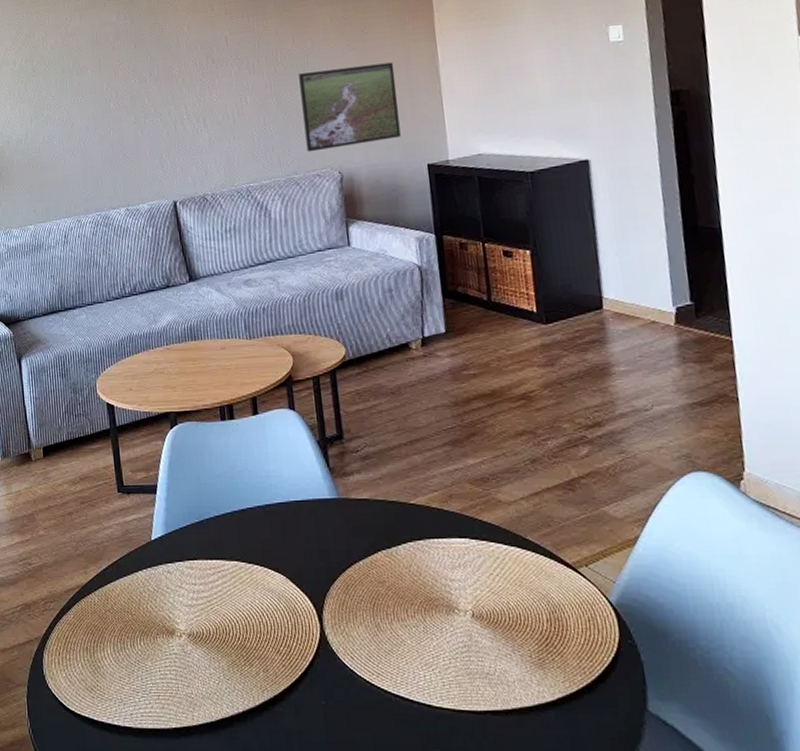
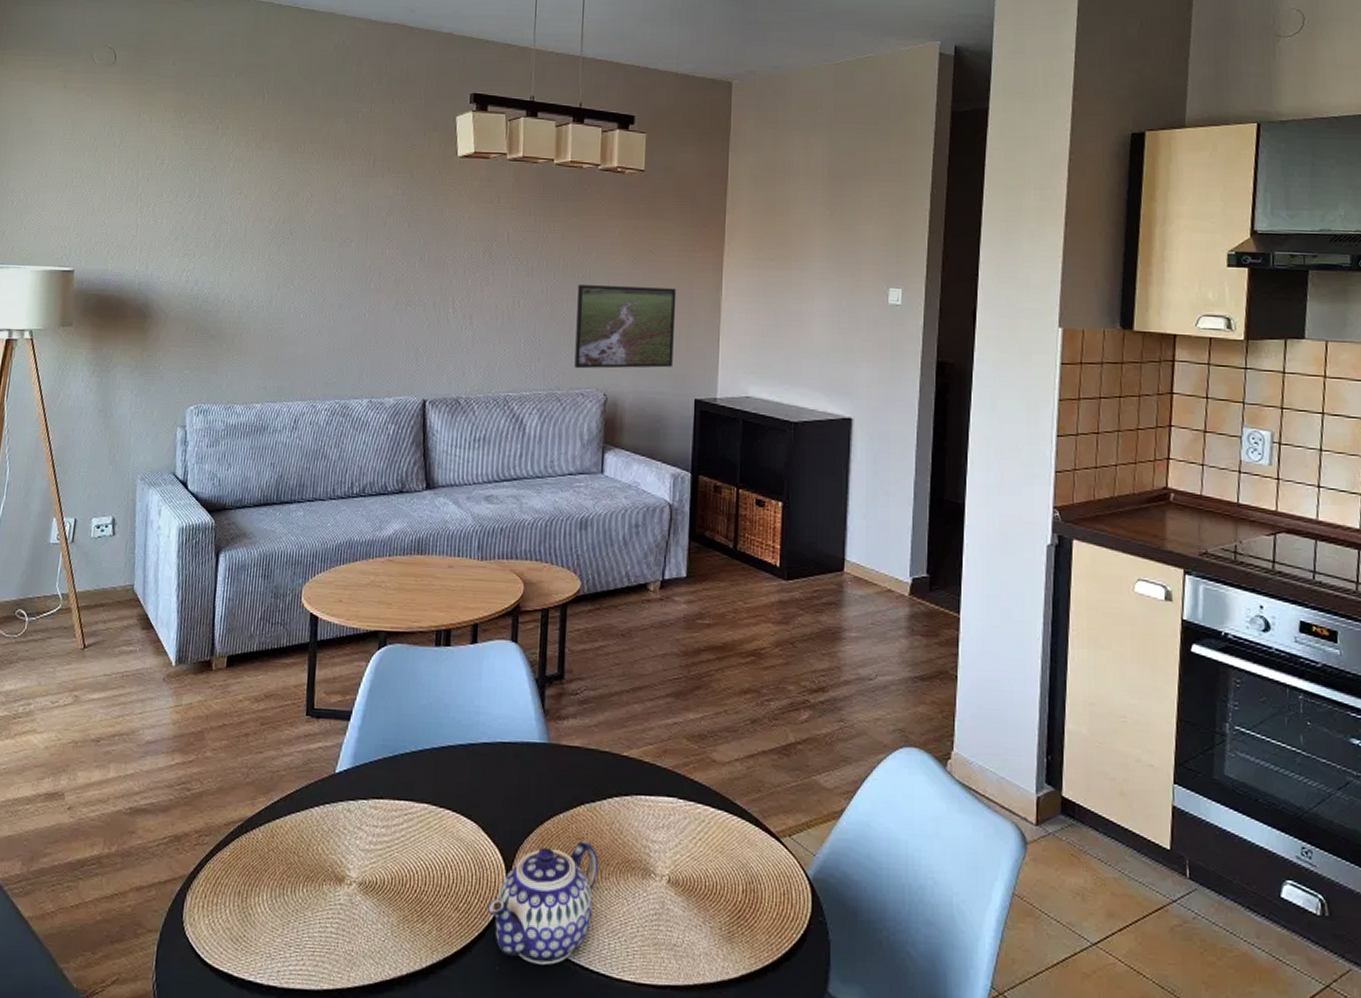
teapot: none [305,585,405,697] -> present [487,841,599,965]

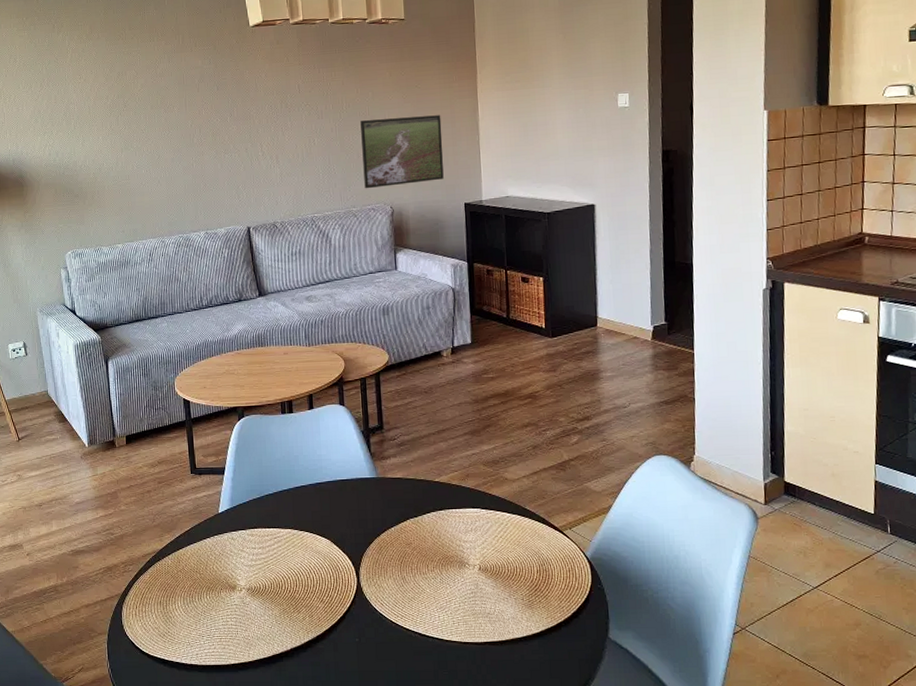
teapot: present [487,841,599,965] -> none [344,546,426,635]

